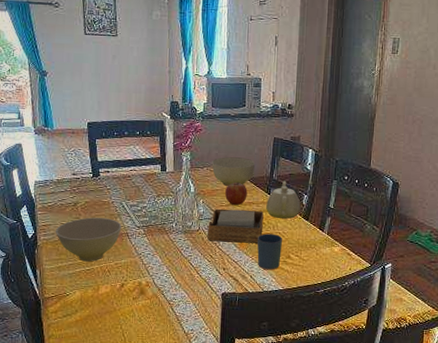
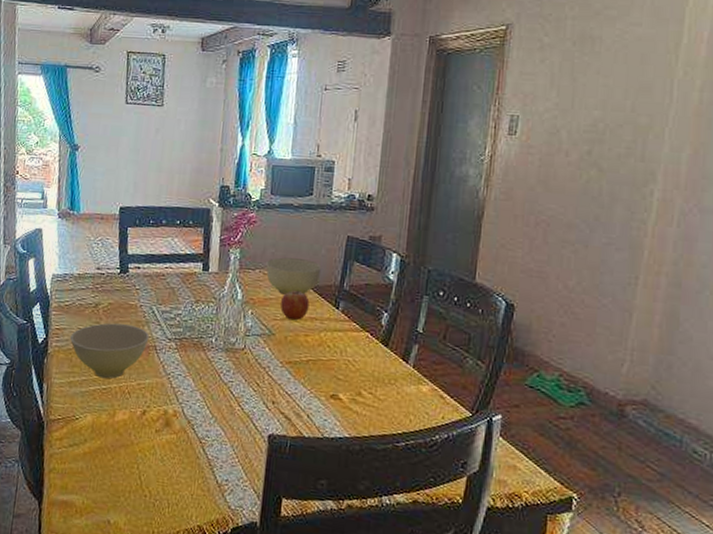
napkin holder: present [207,208,264,244] -> none [254,322,329,372]
mug: present [257,233,282,270] -> none [317,360,352,410]
teapot: present [266,180,301,219] -> none [332,292,379,343]

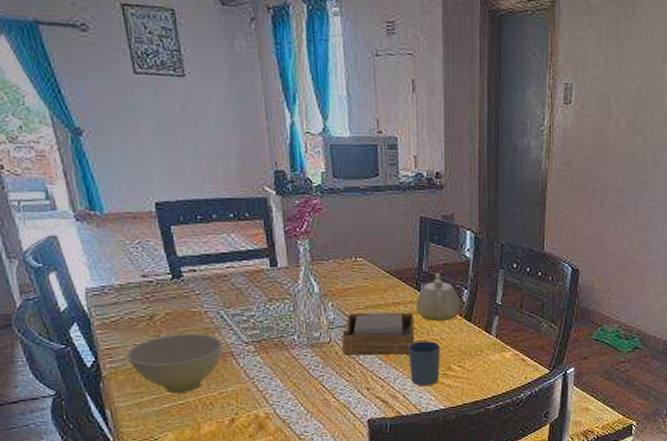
napkin holder: none [254,322,329,372] -> present [342,312,415,356]
bowl: present [266,257,322,295] -> none [339,244,399,282]
apple: present [280,290,310,320] -> none [361,276,391,306]
mug: none [317,360,352,410] -> present [407,341,440,387]
teapot: none [332,292,379,343] -> present [416,272,461,321]

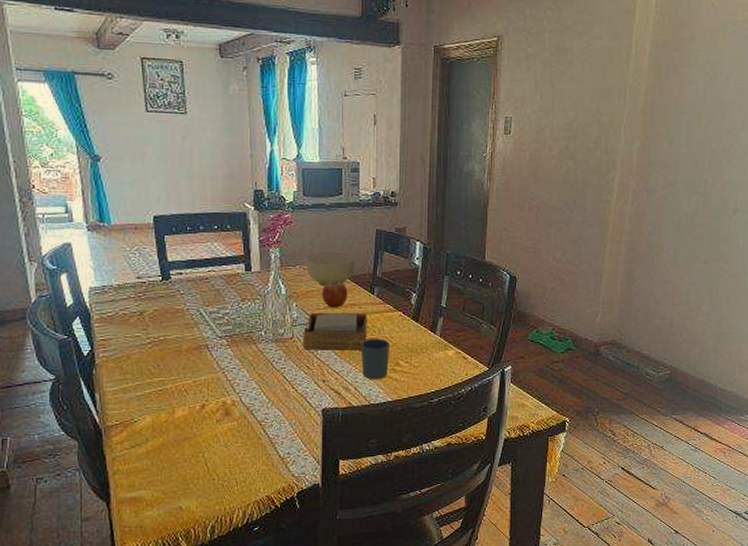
bowl: present [125,334,223,394] -> none [117,328,200,381]
bowl: none [339,244,399,282] -> present [305,253,356,286]
apple: none [361,276,391,306] -> present [322,281,348,307]
teapot: present [416,272,461,321] -> none [370,278,409,321]

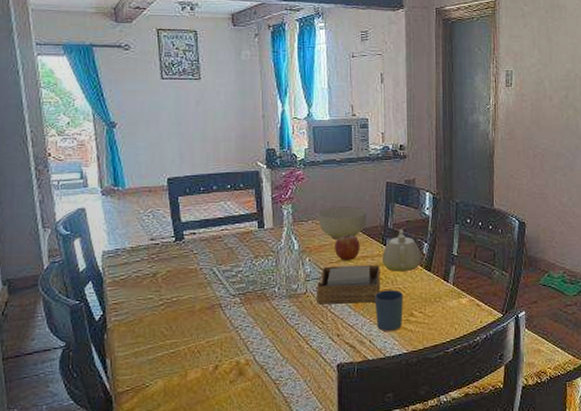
teapot: none [370,278,409,321] -> present [382,229,421,272]

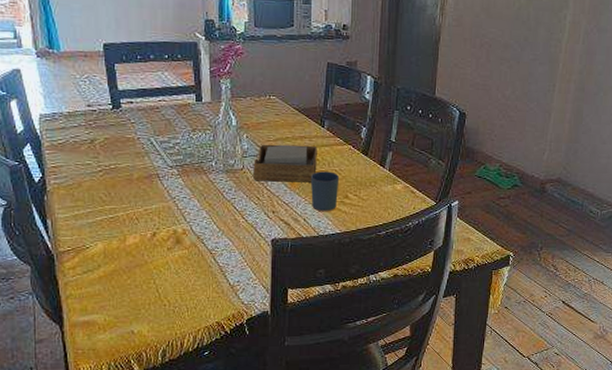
bowl: present [317,206,368,240] -> none [256,85,307,118]
apple: present [335,234,360,260] -> none [273,113,298,139]
teapot: present [382,229,421,272] -> none [320,111,359,154]

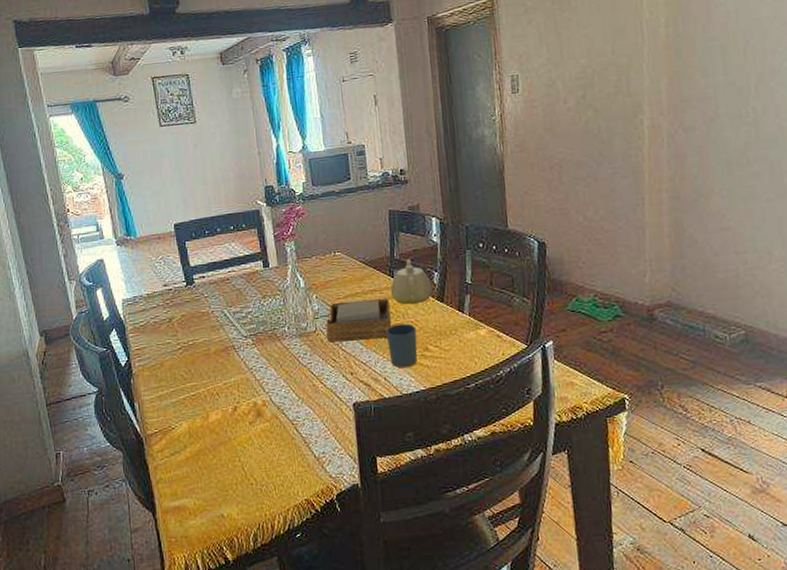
teapot: none [320,111,359,154] -> present [391,258,433,305]

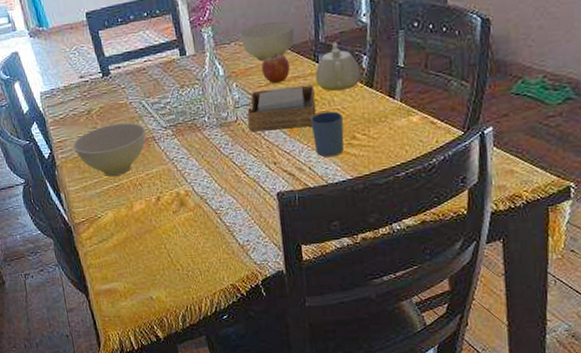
bowl: none [150,331,226,386] -> present [72,122,146,177]
bowl: none [320,238,372,275] -> present [239,21,295,61]
apple: none [341,267,367,296] -> present [262,53,290,83]

